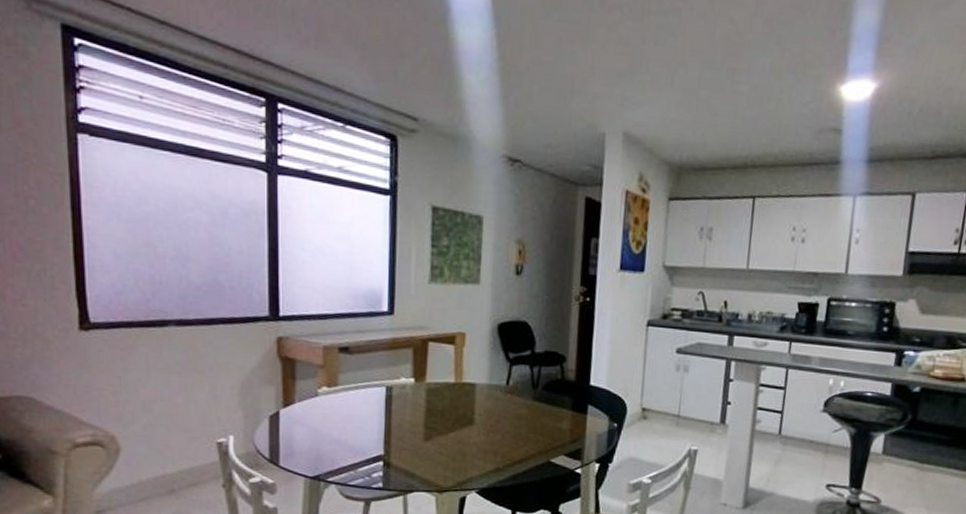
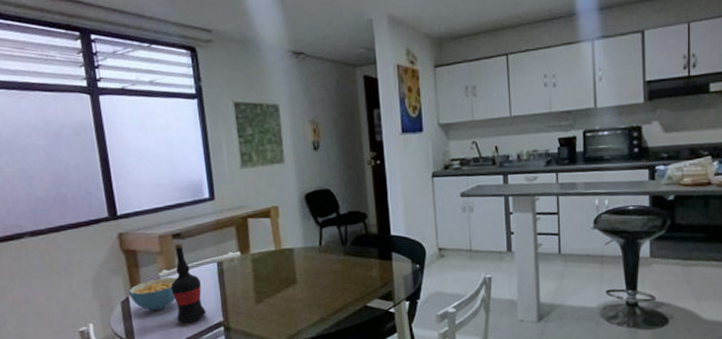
cereal bowl: none [279,395,338,432] -> present [128,277,177,311]
wine bottle: none [329,358,366,451] -> present [170,243,206,323]

